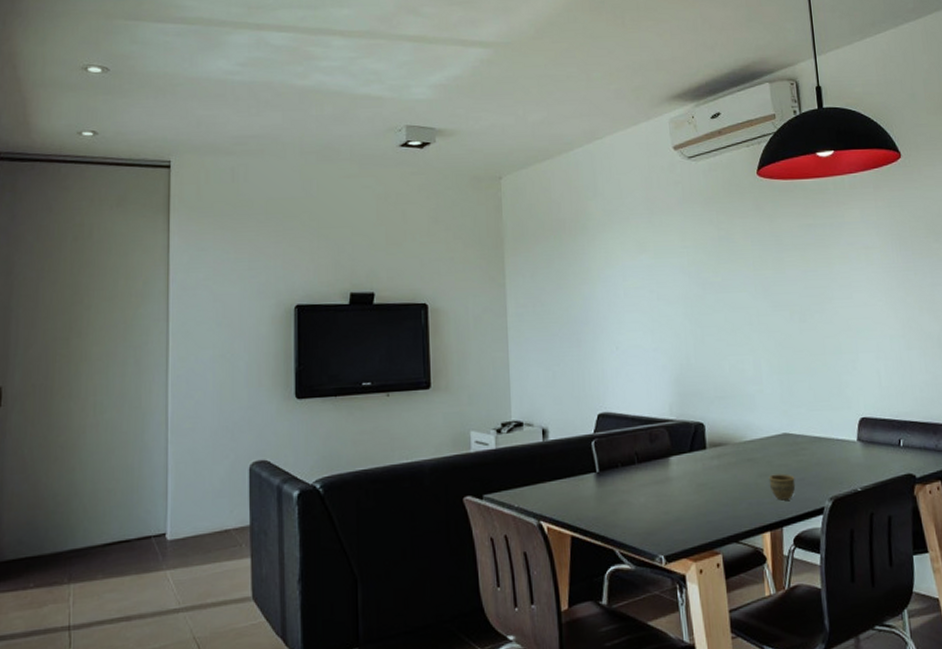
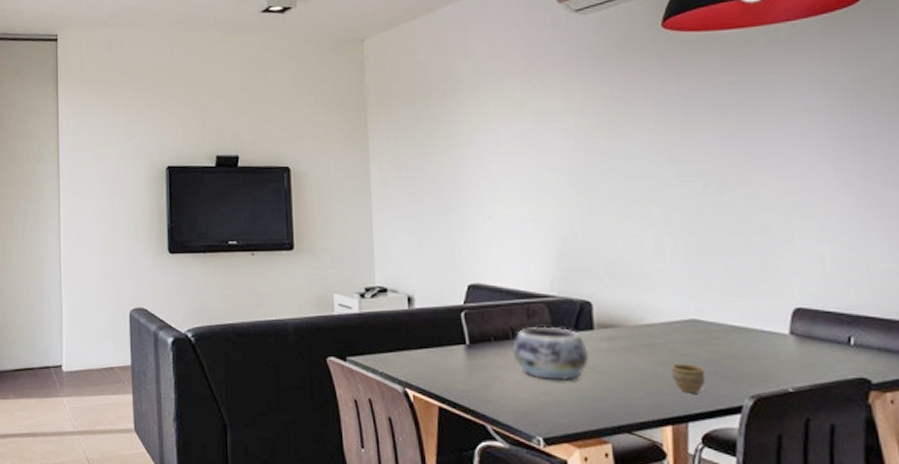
decorative bowl: none [638,449,703,500] -> present [513,326,590,381]

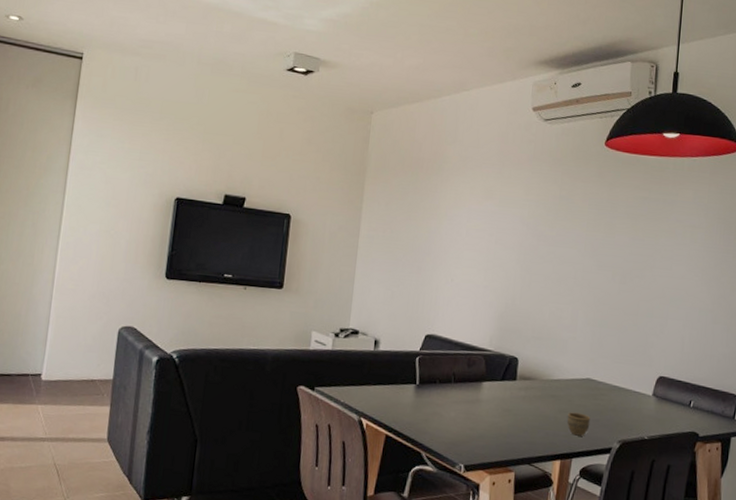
decorative bowl: present [513,326,590,381] -> none [452,374,510,420]

